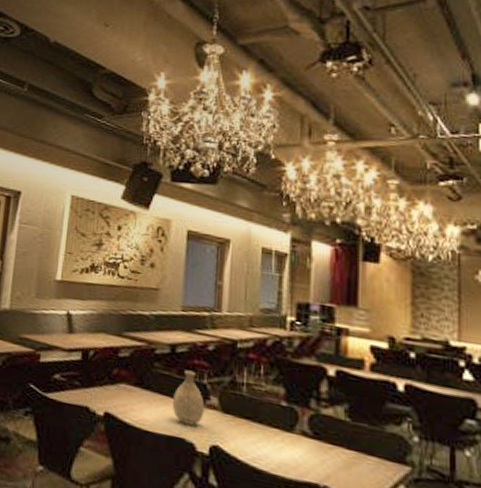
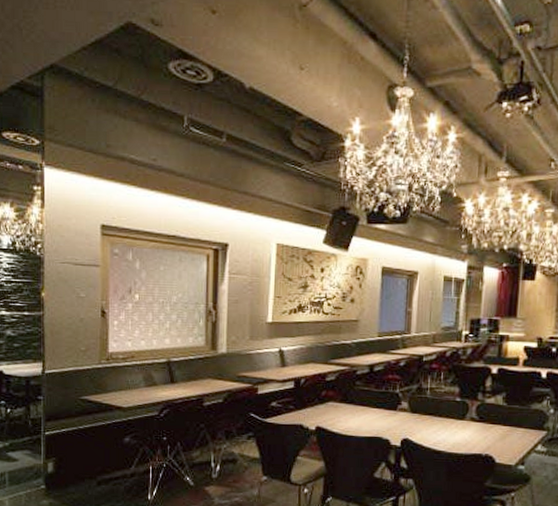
vase: present [172,370,205,426] -> none [371,384,398,426]

